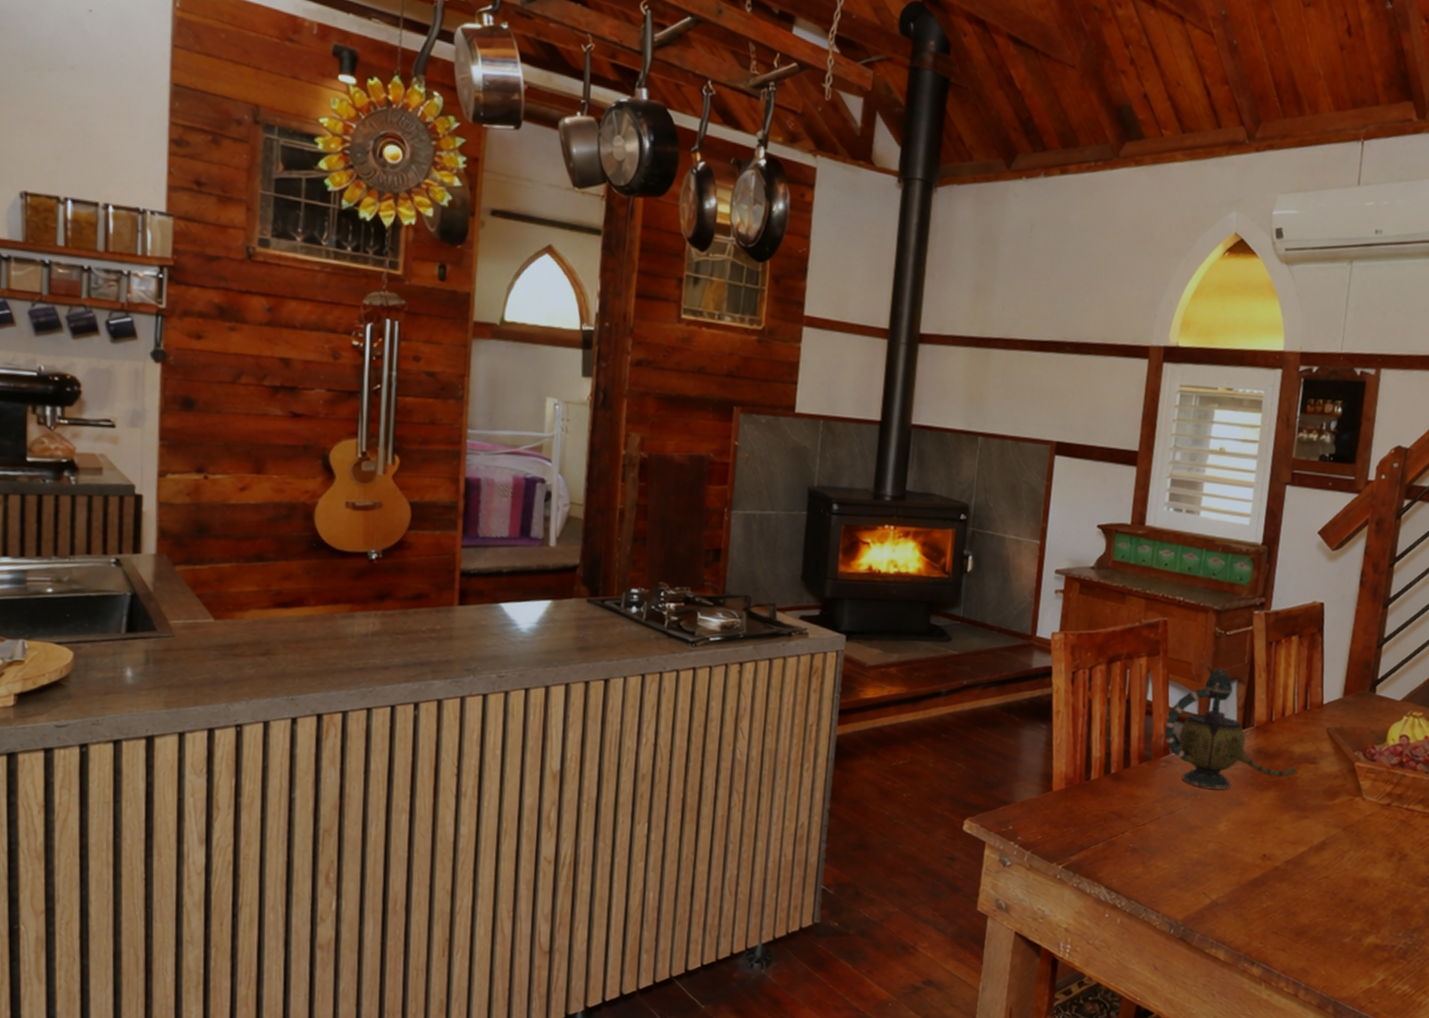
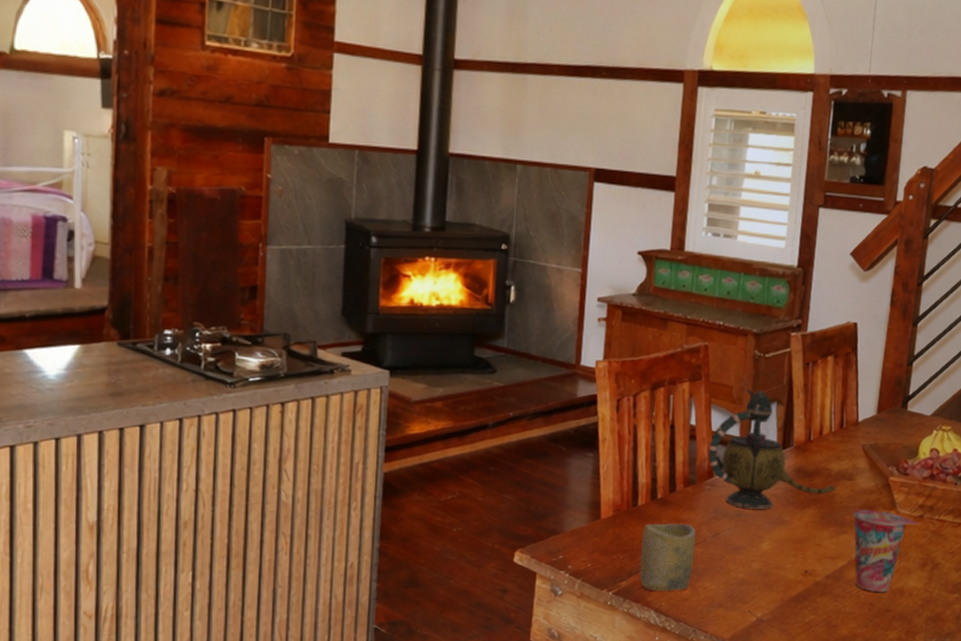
cup: none [1090,798,1150,868] -> present [639,523,696,591]
cup: none [1315,794,1385,881] -> present [853,509,918,592]

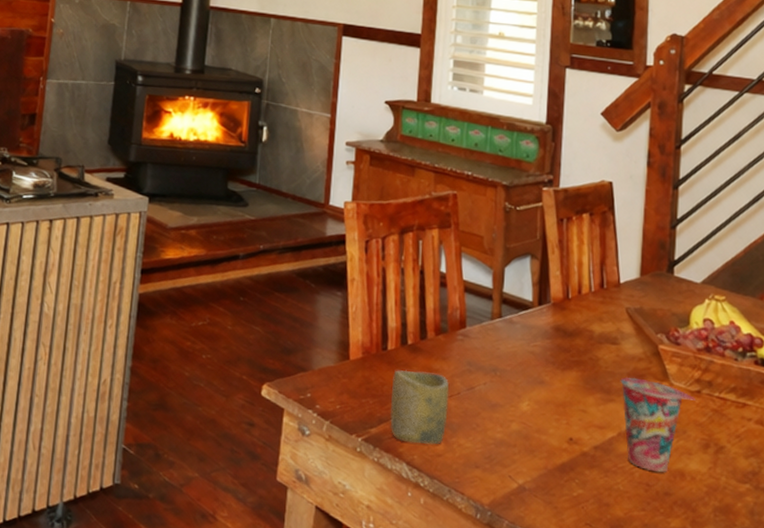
teapot: present [708,388,836,510] -> none [459,240,599,367]

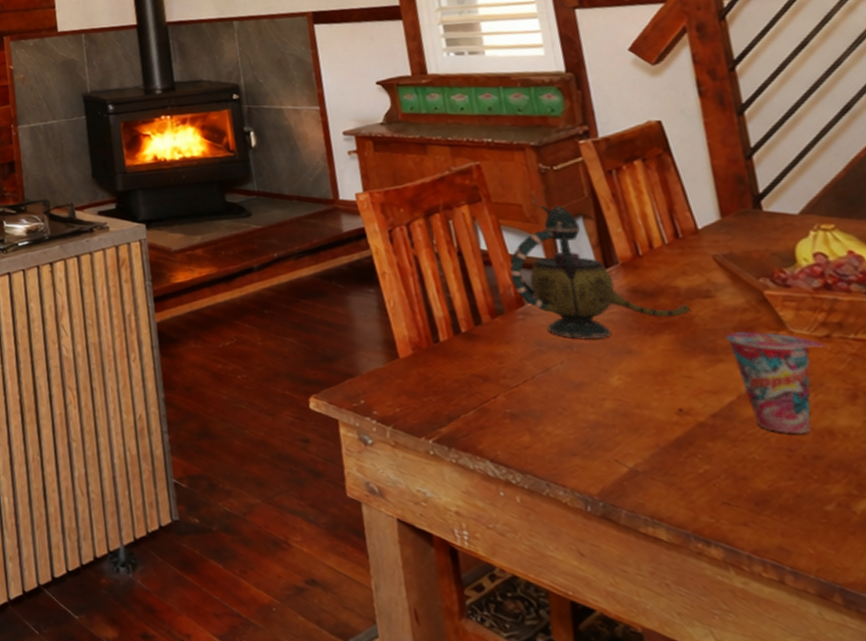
cup: present [390,370,449,445] -> none [452,359,529,438]
teapot: none [459,240,599,367] -> present [509,205,692,340]

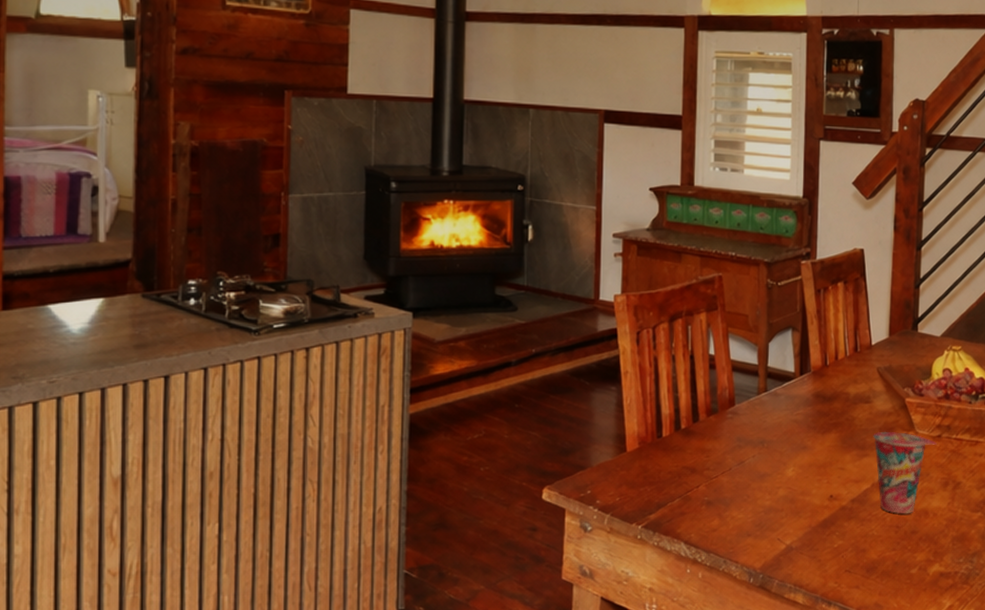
teapot: present [509,205,692,340] -> none [728,317,854,437]

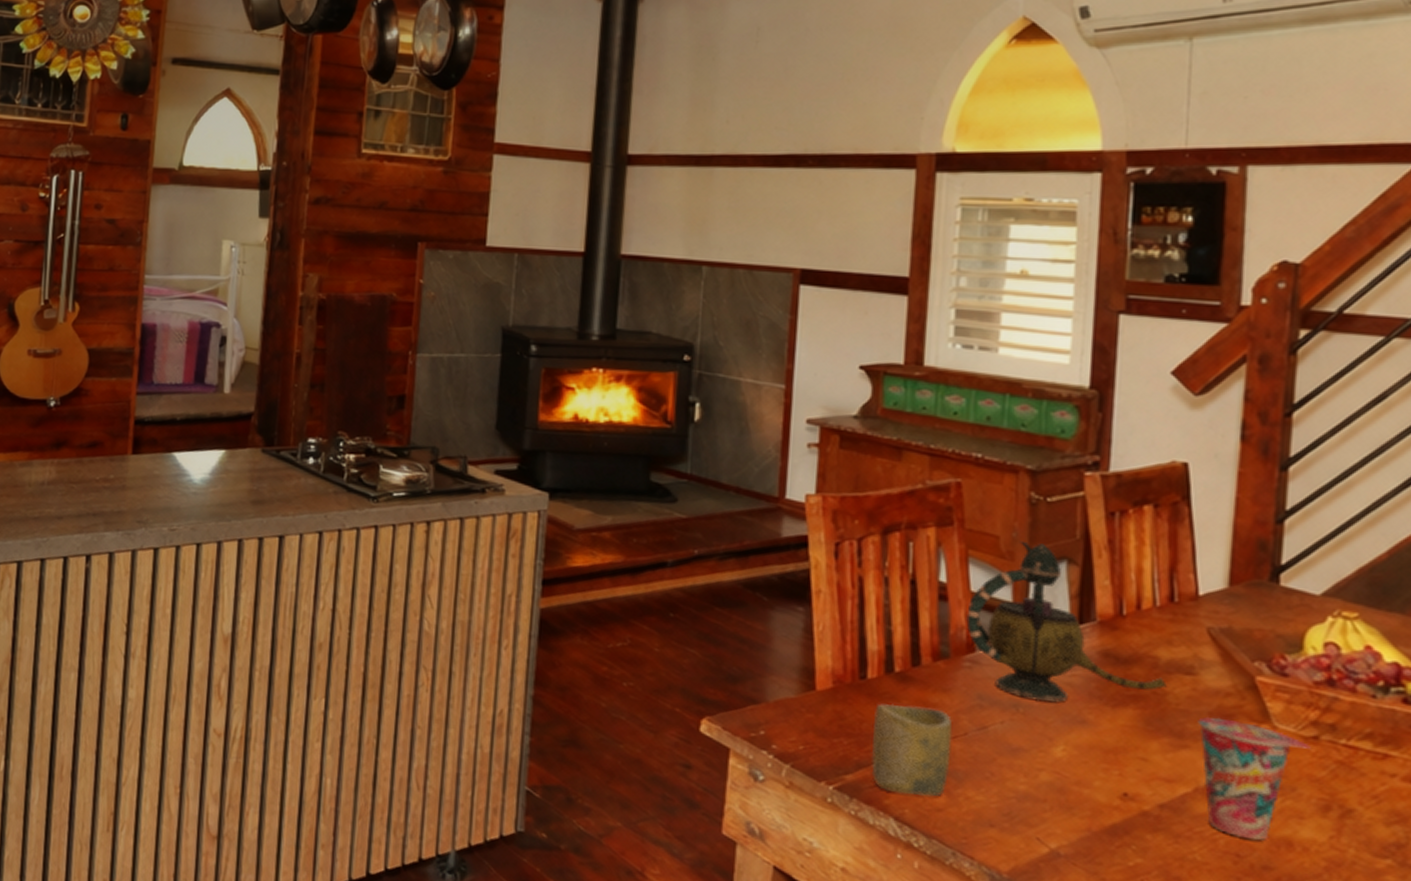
cup: none [667,453,722,523] -> present [871,703,953,797]
teapot: none [728,317,854,437] -> present [966,540,1167,702]

